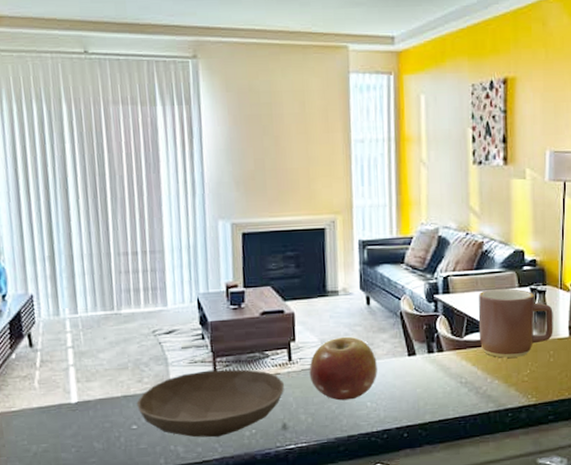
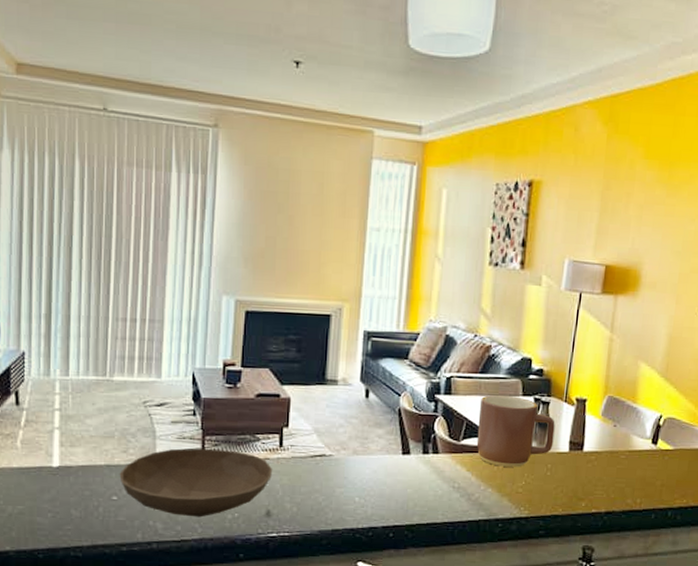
fruit: present [309,336,377,401] -> none [299,427,370,493]

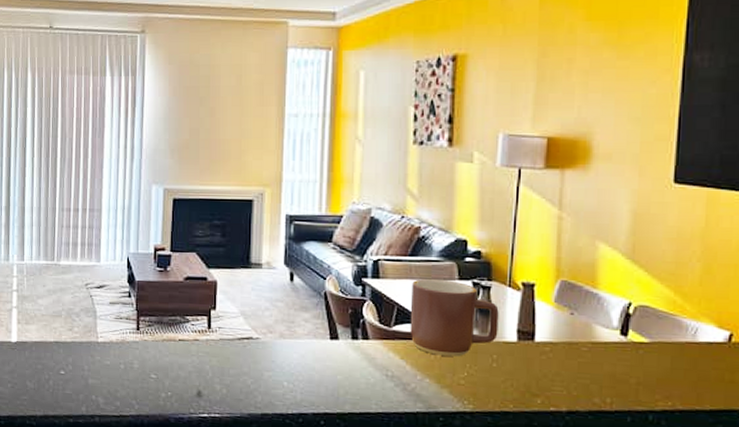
bowl: present [119,448,273,518] -> none [66,327,203,395]

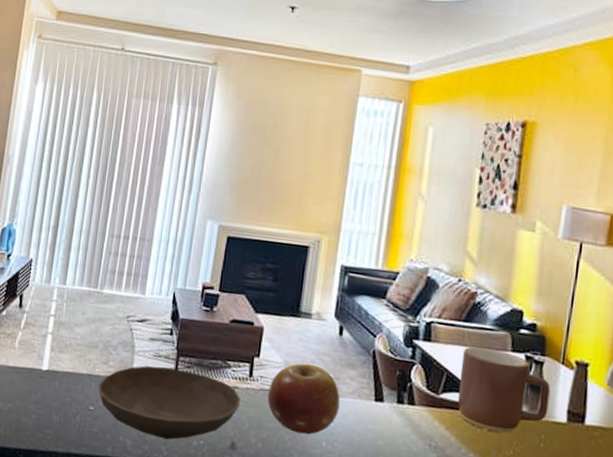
bowl: none [66,327,203,395] -> present [98,365,241,440]
fruit: none [227,311,297,377] -> present [267,363,340,435]

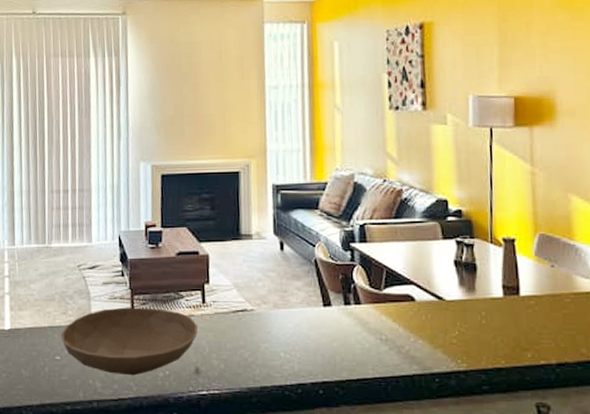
fruit: present [267,363,340,435] -> none [222,282,291,349]
mug: present [457,346,551,433] -> none [398,240,485,316]

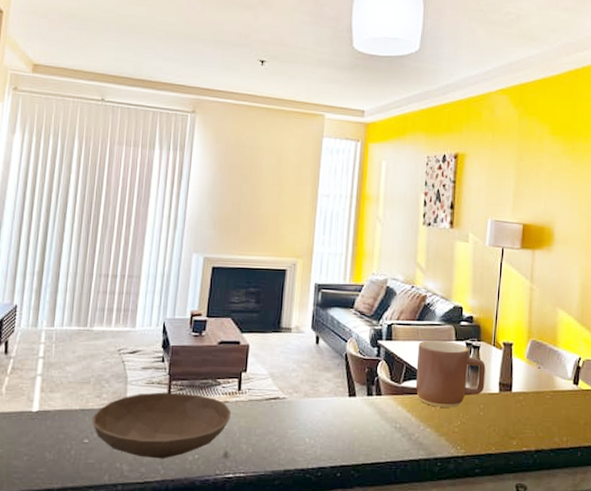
mug: none [398,240,485,316] -> present [415,340,486,408]

